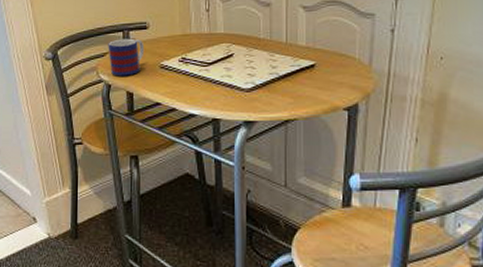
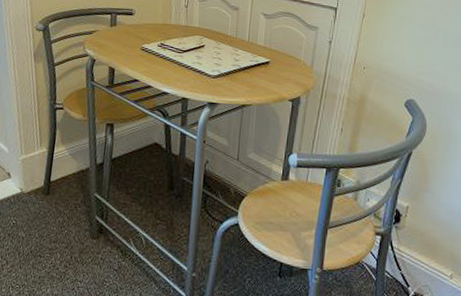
mug: present [108,38,145,76] -> none [95,20,129,54]

